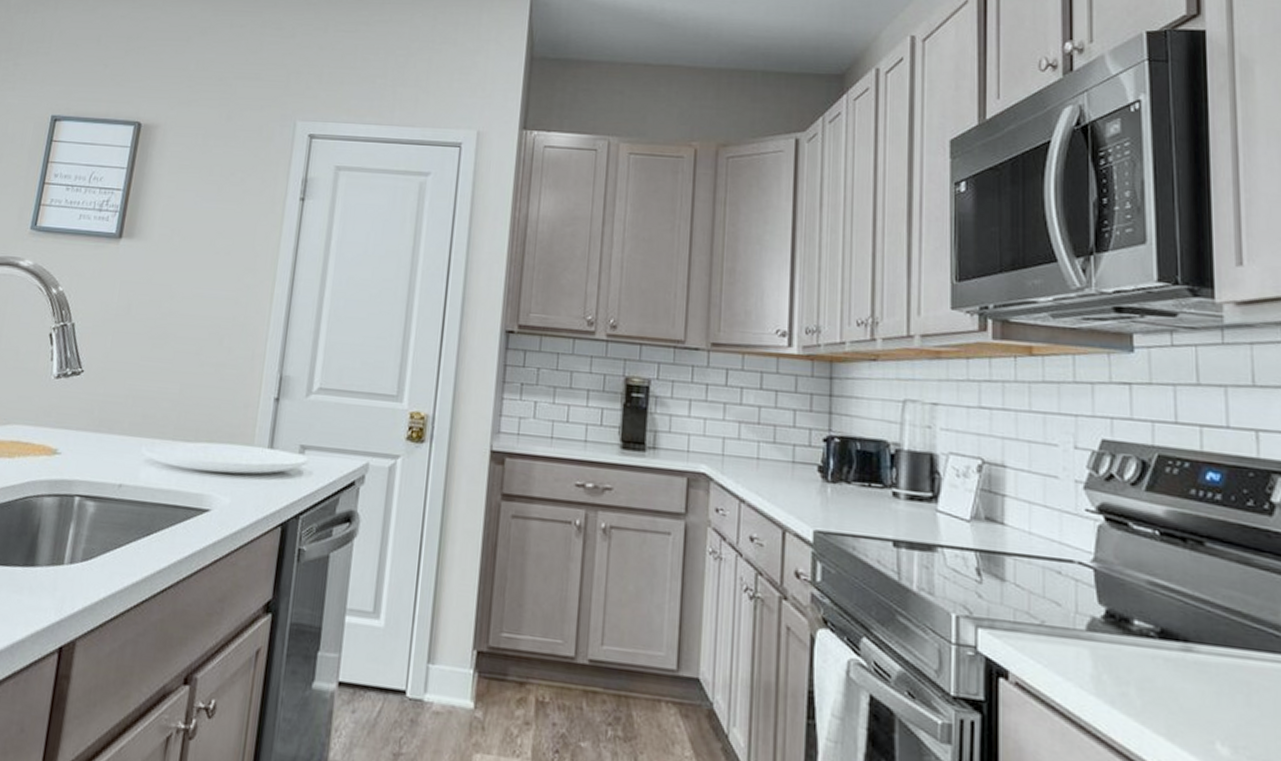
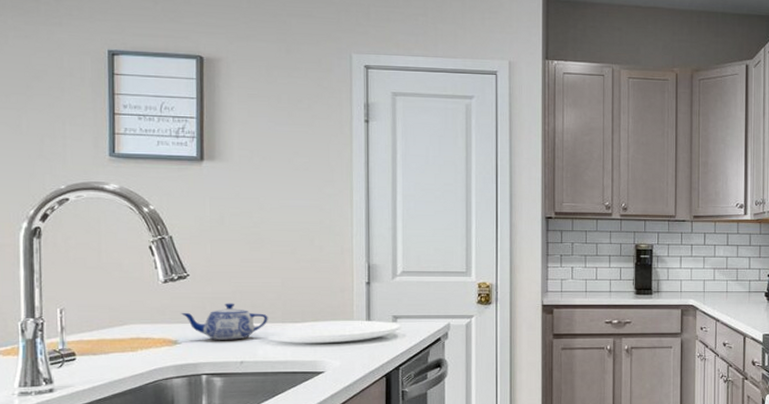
teapot: none [67,409,158,456] -> present [181,303,268,340]

